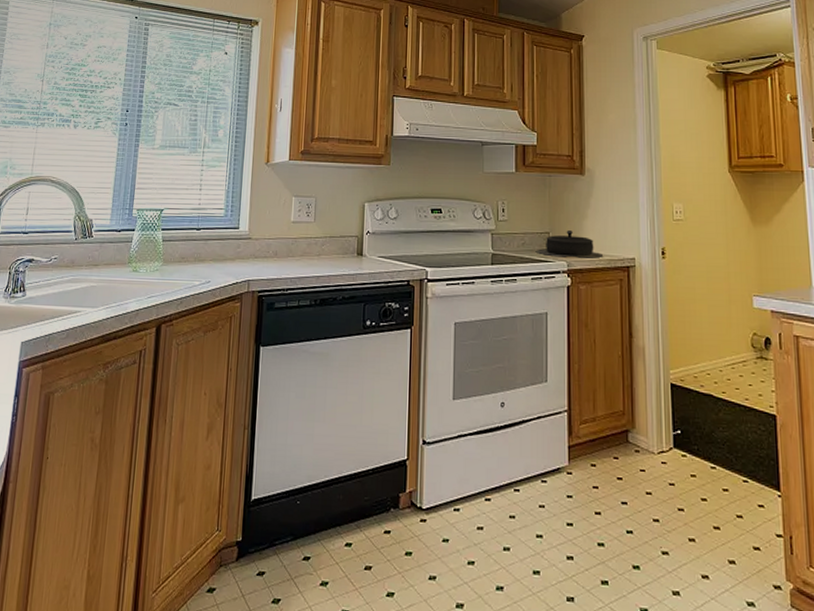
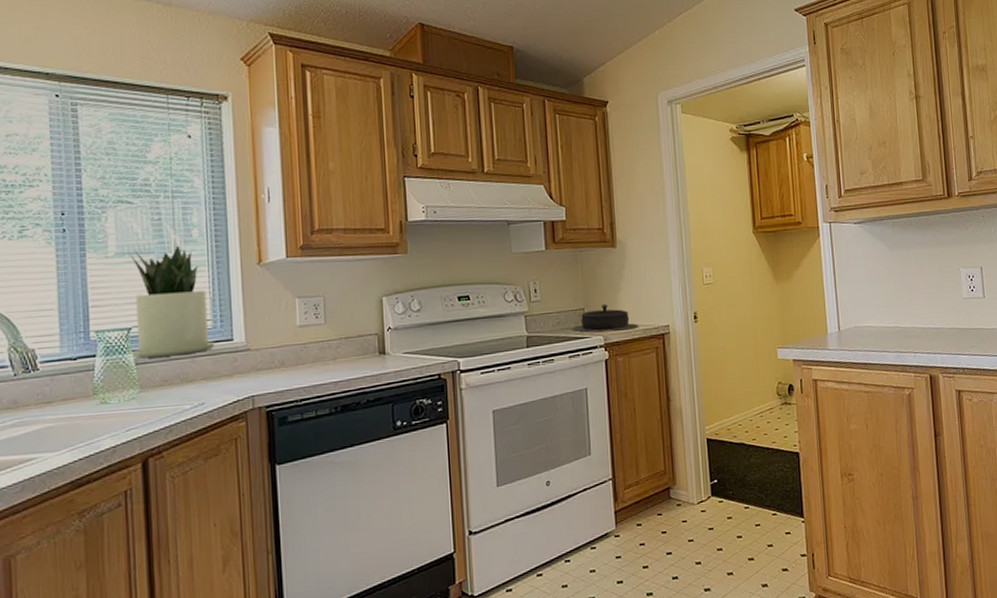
planter: none [160,144,226,237] -> present [129,246,216,358]

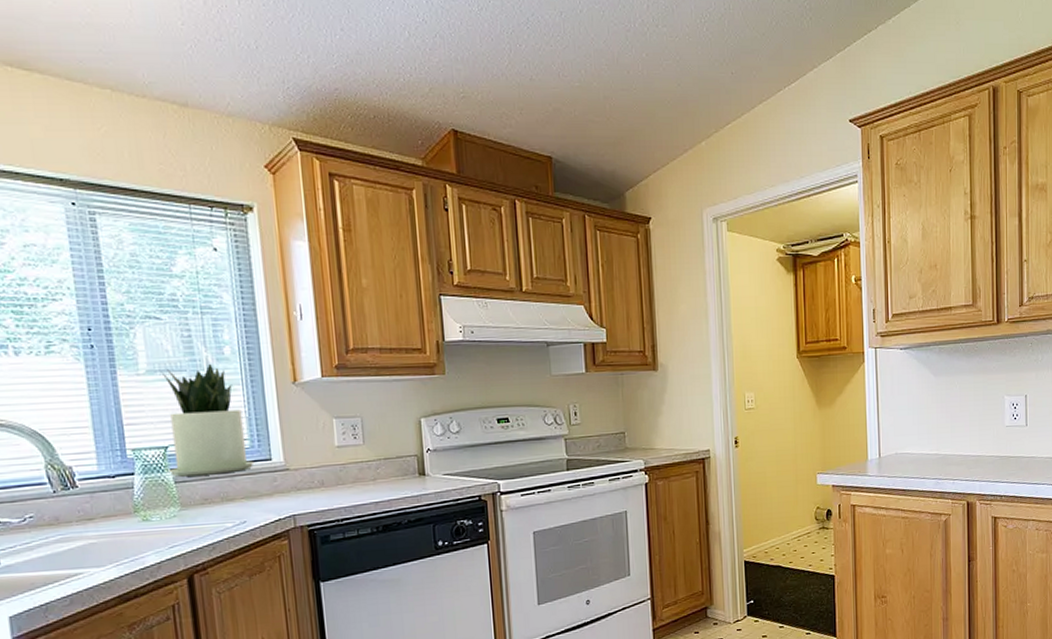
cooking pot: present [572,304,639,332] -> none [613,428,680,456]

